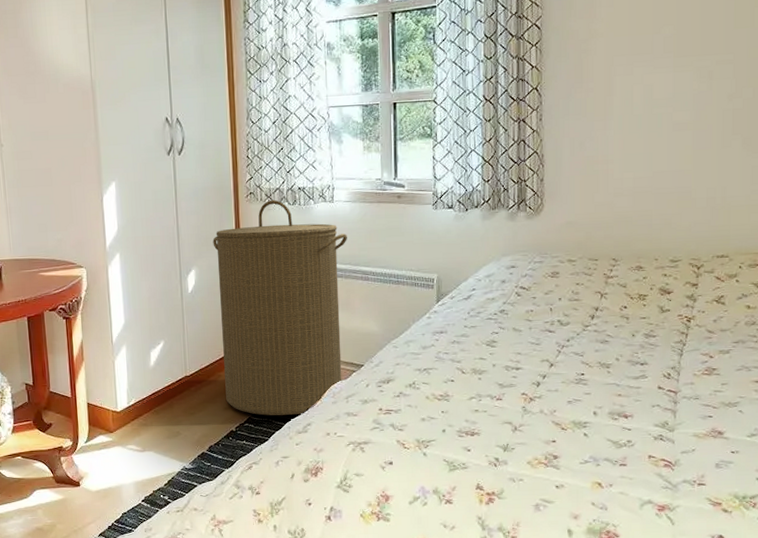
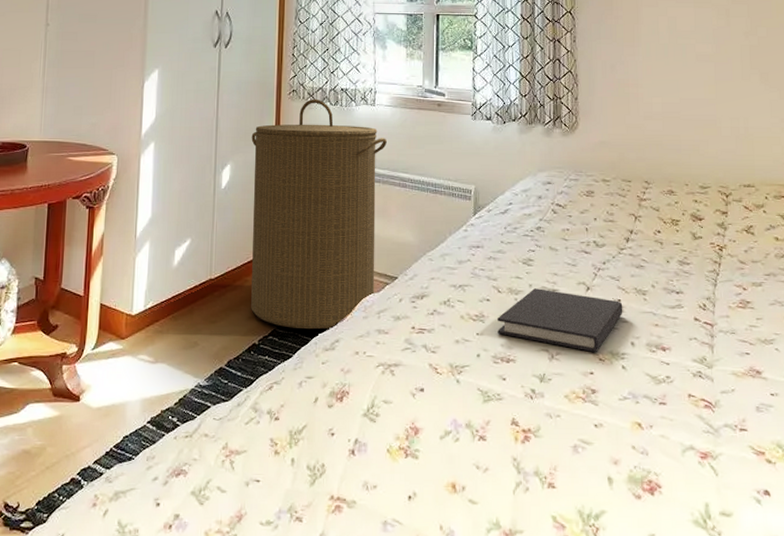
diary: none [462,367,586,422] -> present [497,288,623,352]

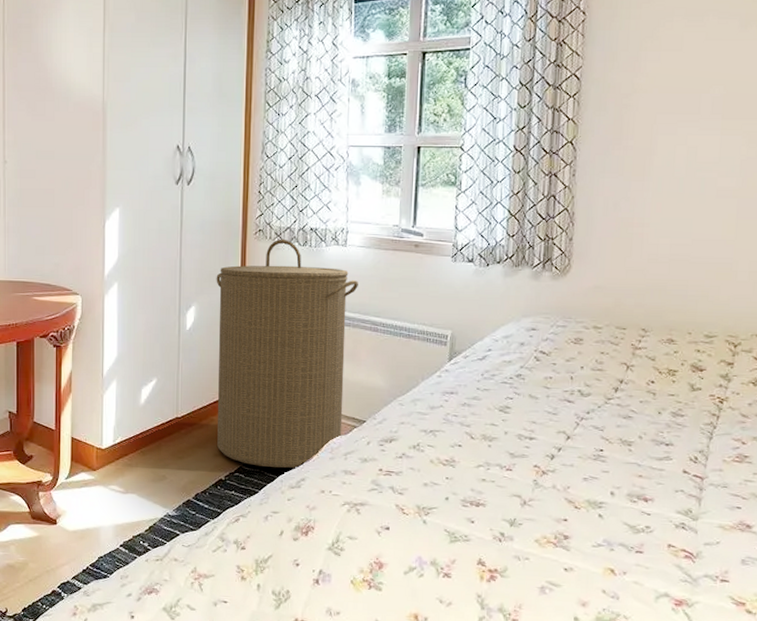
diary: present [497,288,623,352] -> none [468,436,605,500]

